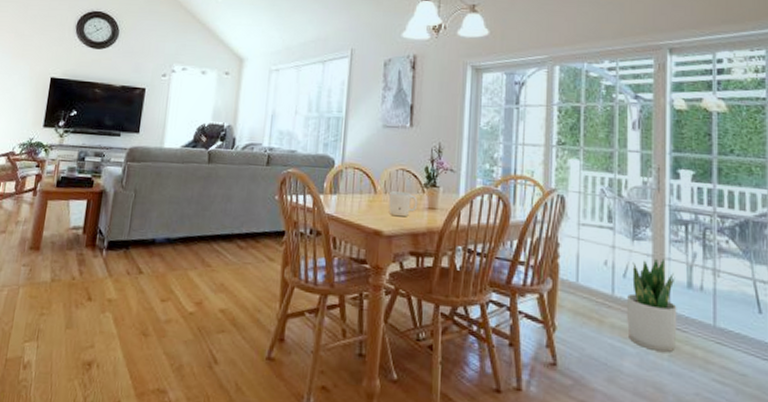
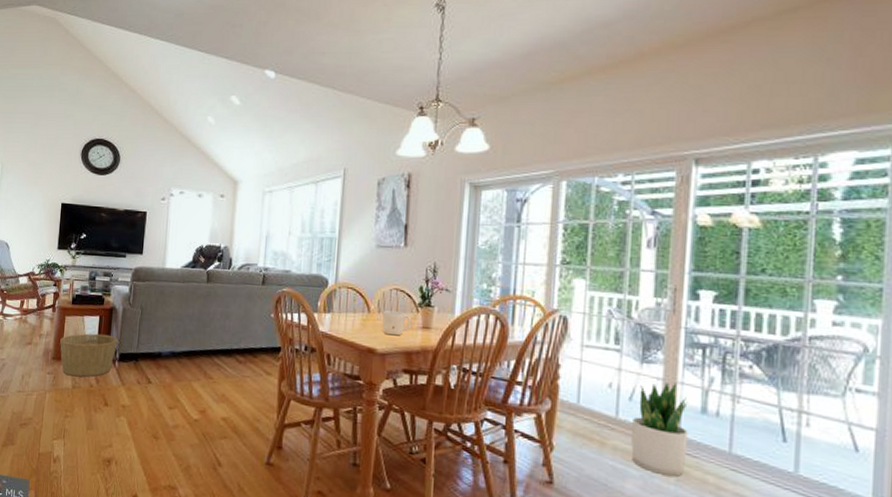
basket: none [39,219,107,269] -> present [60,333,118,377]

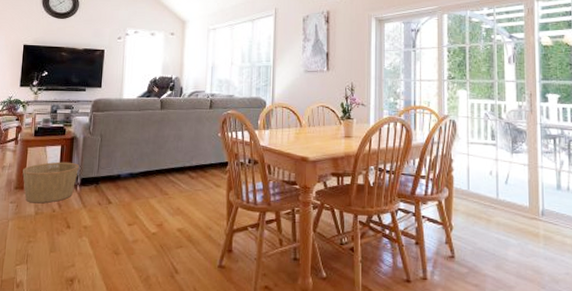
mug: present [382,310,412,336] -> none [312,124,336,145]
planter: present [631,382,688,477] -> none [509,167,550,242]

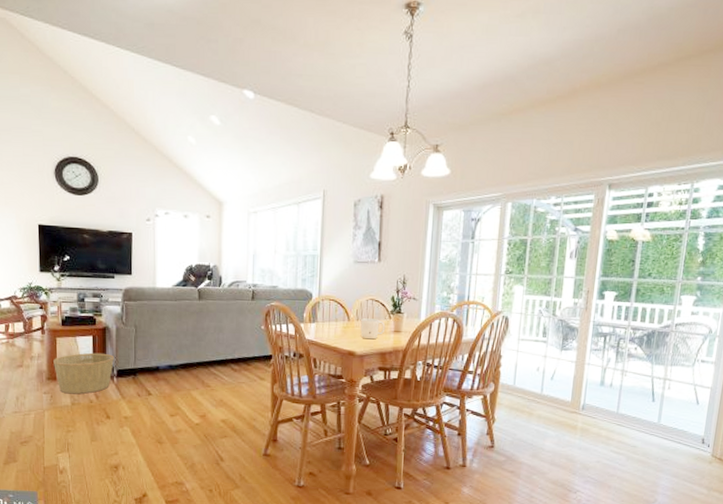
mug: none [312,124,336,145] -> present [360,318,386,340]

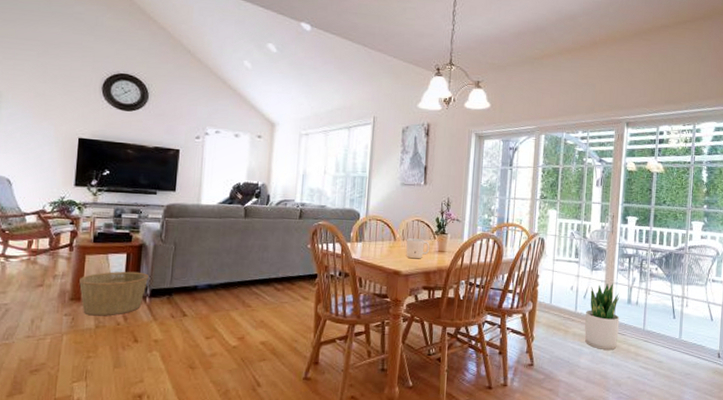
planter: none [550,364,592,434] -> present [584,283,620,351]

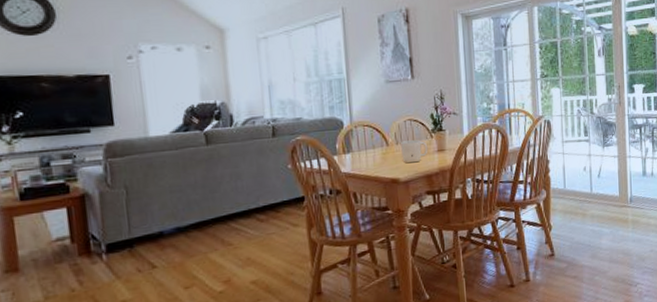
basket: present [79,271,148,316] -> none [11,226,100,287]
planter: present [584,283,620,351] -> none [602,157,637,227]

